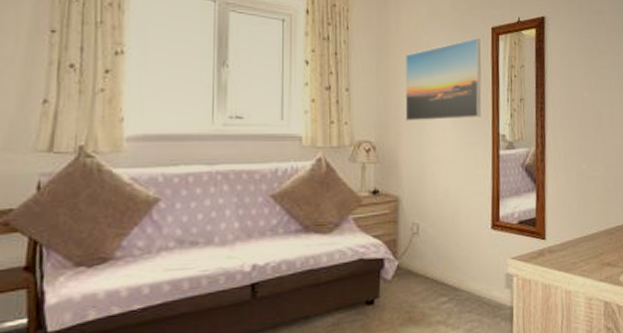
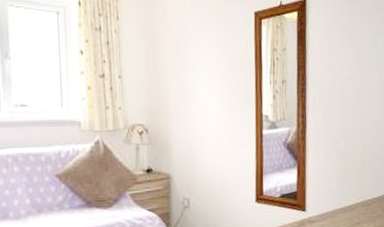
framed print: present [405,38,482,121] -> none [173,23,245,105]

